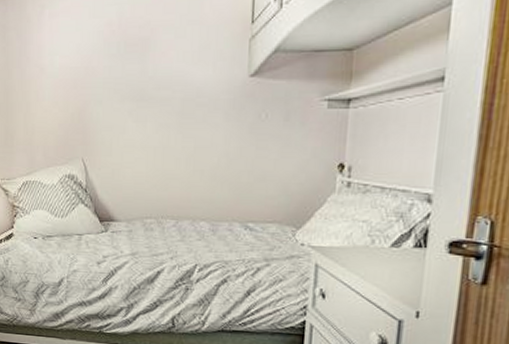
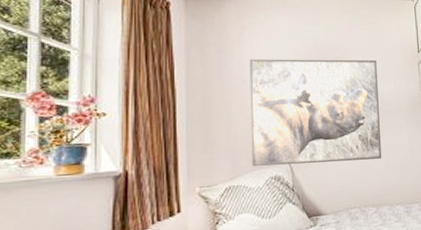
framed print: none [47,37,192,163] -> present [249,59,381,166]

